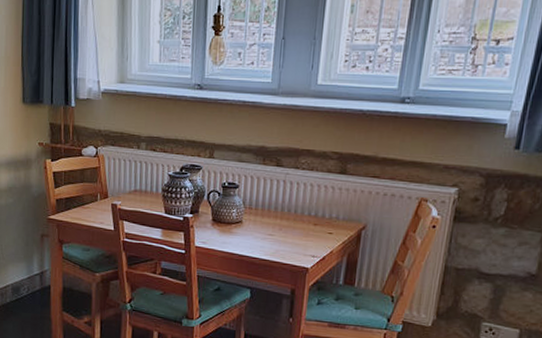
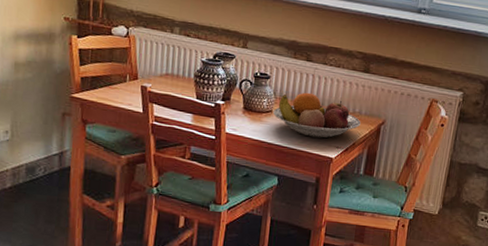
fruit bowl: none [243,199,339,248] -> present [273,92,361,138]

